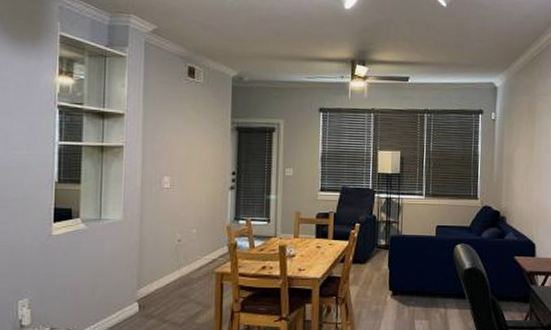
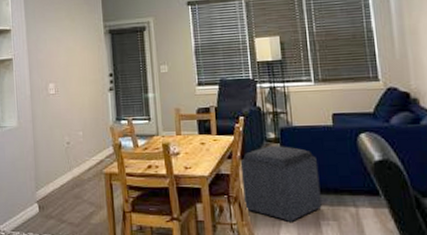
ottoman: none [351,252,419,322] -> present [240,146,322,223]

